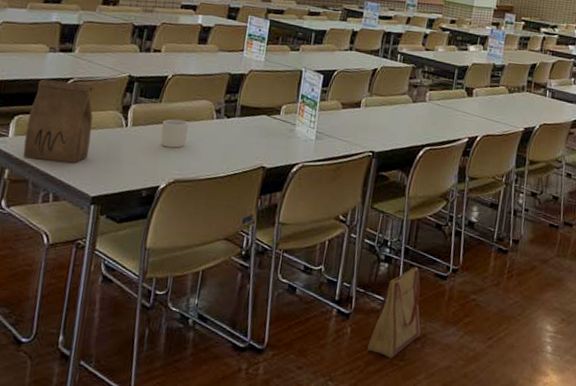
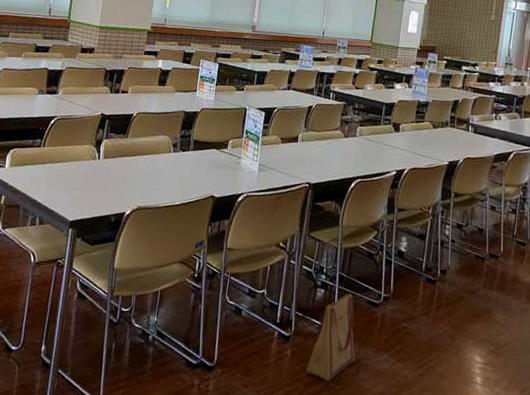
paper bag: present [22,79,94,164] -> none [16,117,73,192]
mug: present [160,119,190,148] -> none [126,152,151,179]

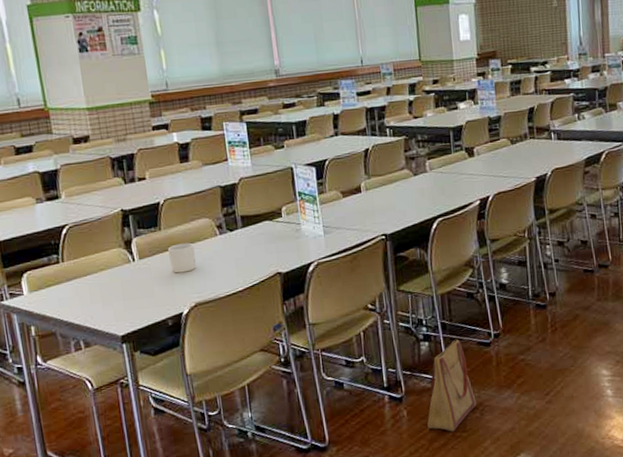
mug: none [126,152,151,179] -> present [167,242,196,273]

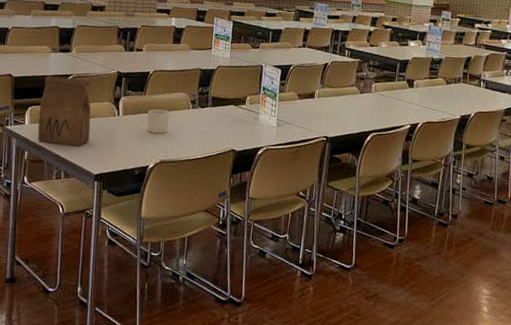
paper bag: none [36,227,105,312] -> present [37,75,91,147]
shopping bag: present [427,339,477,432] -> none [328,236,373,313]

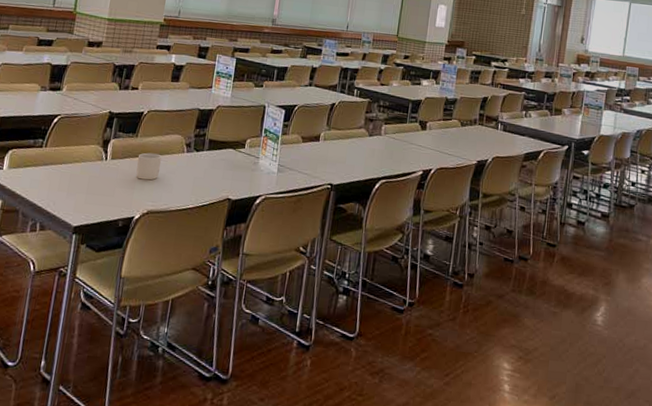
paper bag: present [37,75,91,147] -> none [14,115,78,195]

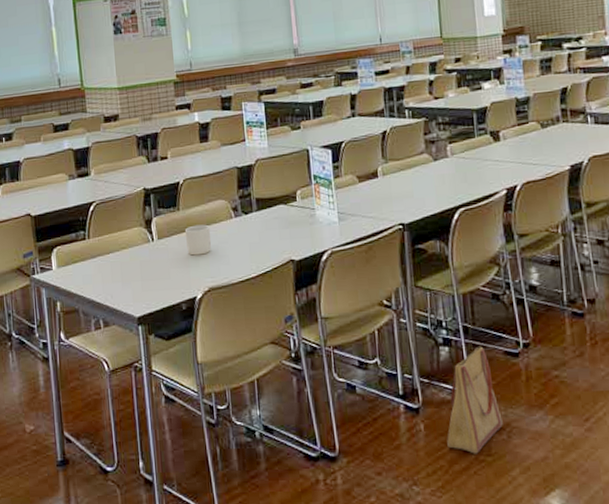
shopping bag: none [327,299,379,393] -> present [447,346,503,454]

